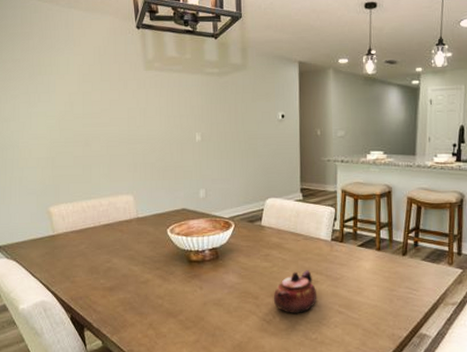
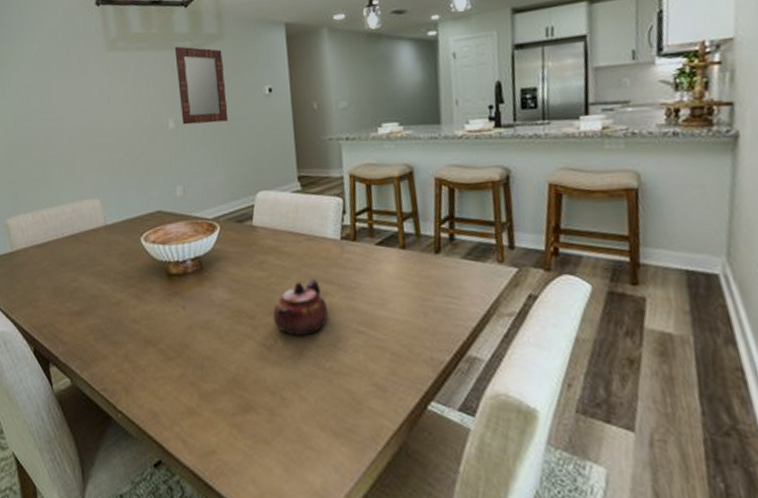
home mirror: none [204,71,247,140] -> present [174,46,229,125]

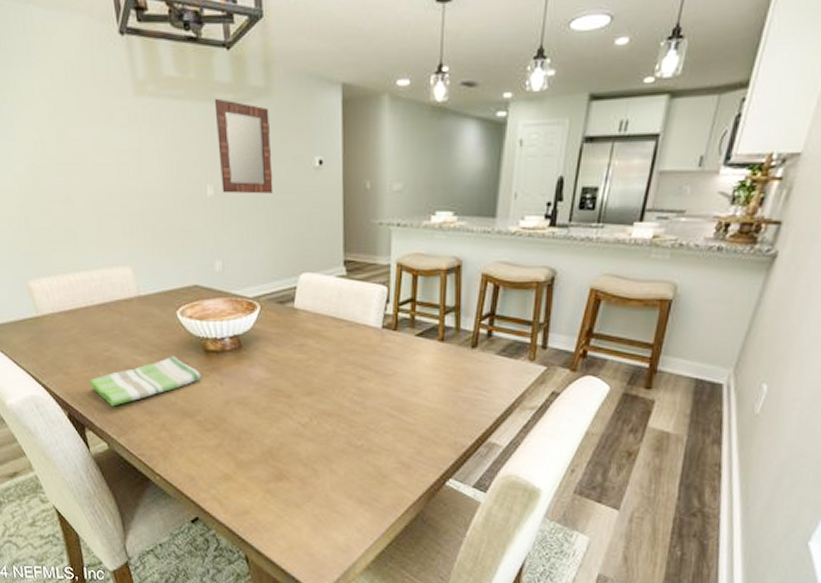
dish towel: none [56,282,164,339] -> present [89,356,202,407]
teapot: present [273,279,329,337] -> none [309,364,364,417]

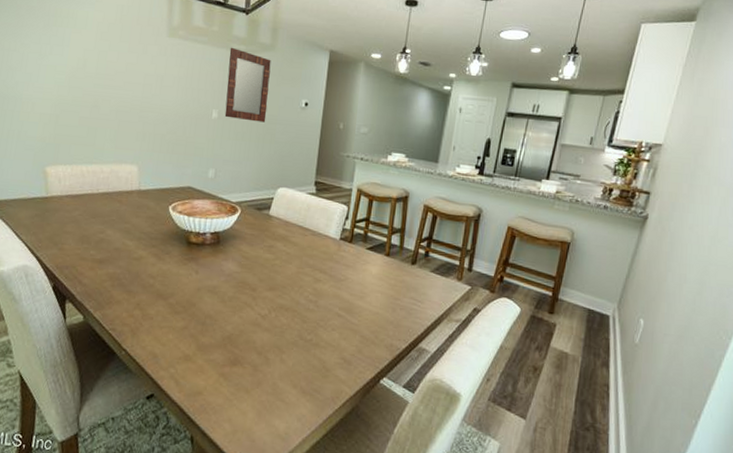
dish towel: present [89,356,202,407] -> none [79,243,181,283]

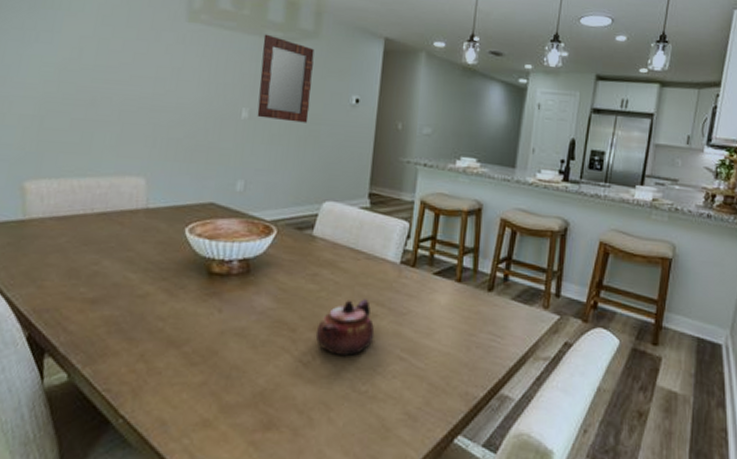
teapot: none [271,267,318,312] -> present [315,299,375,357]

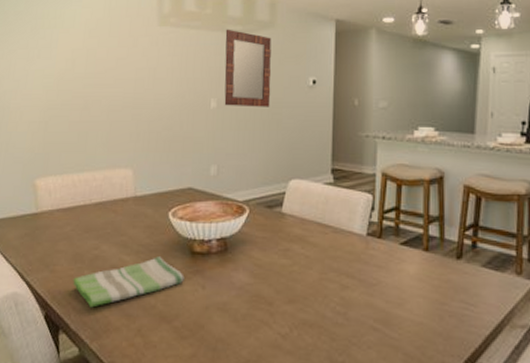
dish towel: none [64,276,199,329] -> present [72,257,184,308]
teapot: present [315,299,375,357] -> none [291,271,347,328]

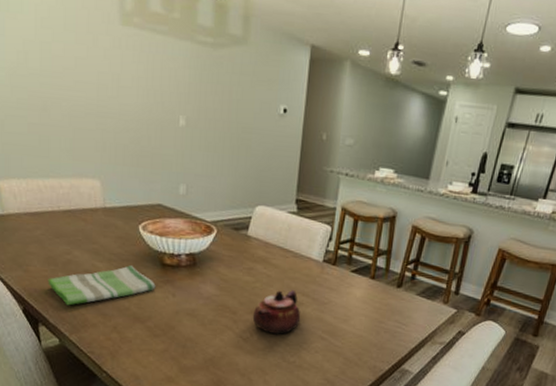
home mirror: present [224,29,272,107] -> none [193,39,244,132]
teapot: none [291,271,347,328] -> present [252,290,301,335]

